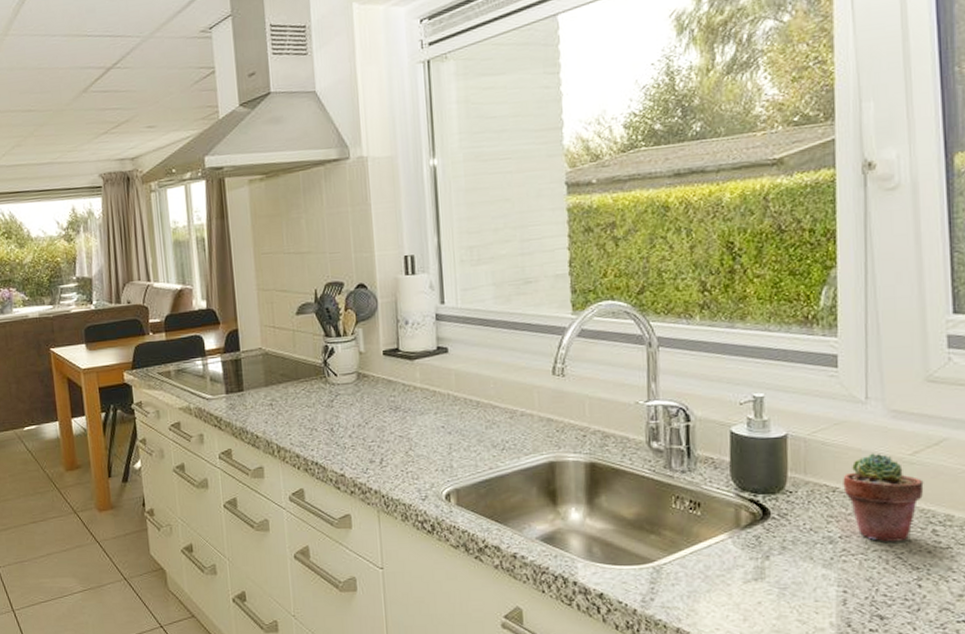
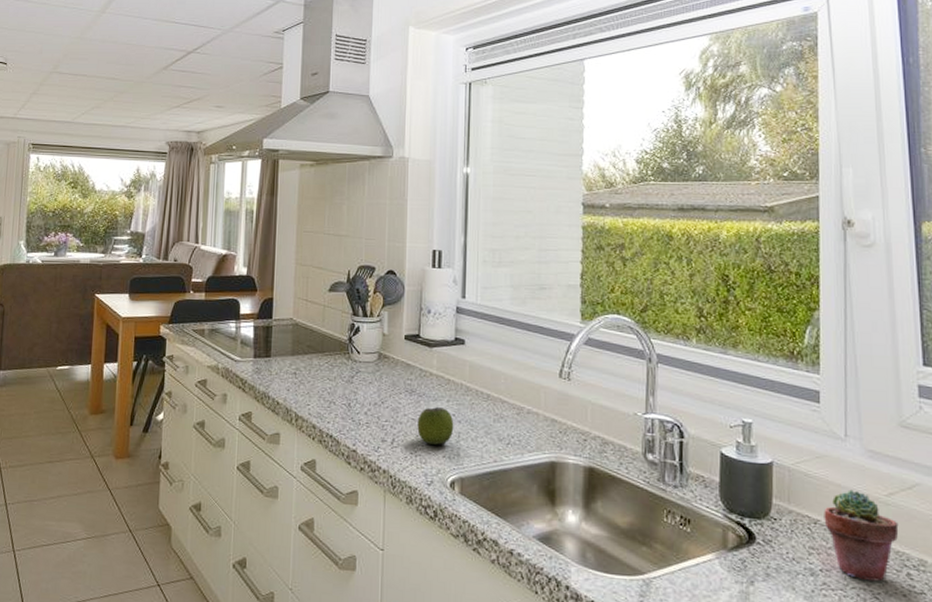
apple: none [405,420,445,460] -> present [417,406,454,445]

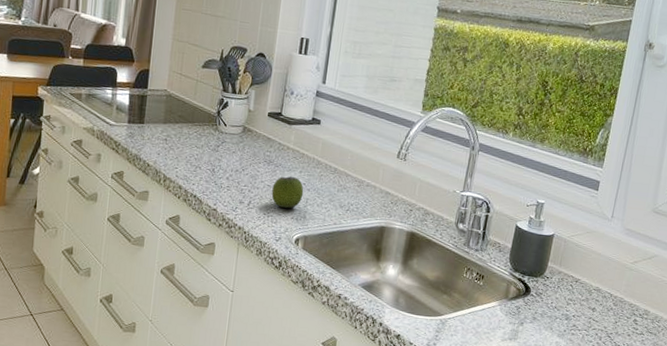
potted succulent: present [824,489,899,582] -> none [583,258,636,325]

